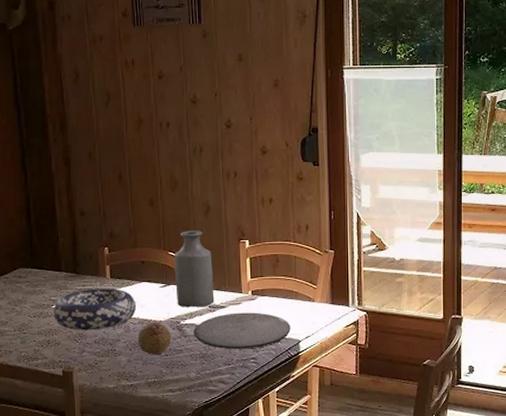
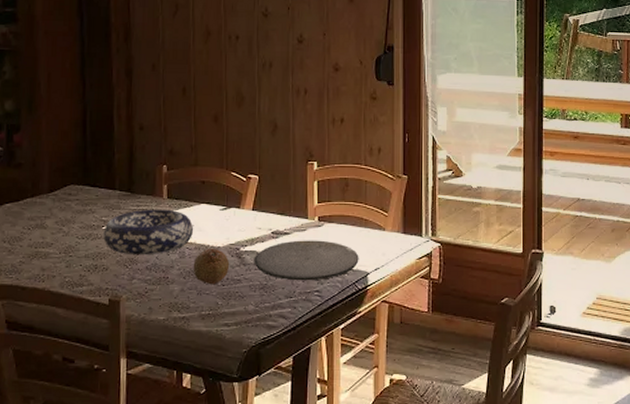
bottle: present [174,230,215,308] -> none [236,149,278,233]

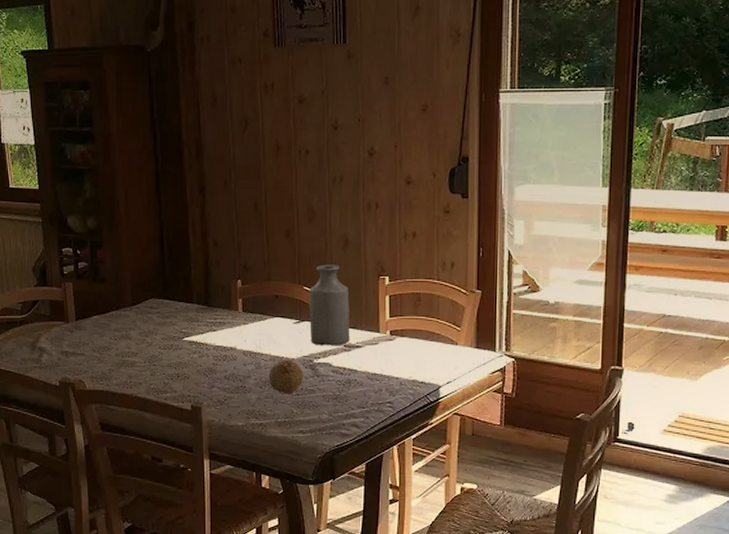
decorative bowl: present [103,209,193,255] -> none [184,322,268,366]
bottle: none [236,149,278,233] -> present [308,264,350,346]
plate: present [254,240,359,281] -> none [327,353,431,393]

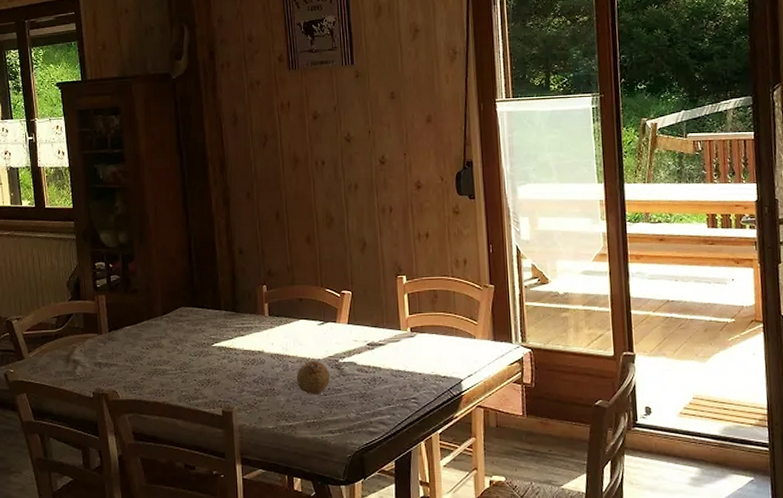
bottle: present [308,264,350,346] -> none [331,266,373,346]

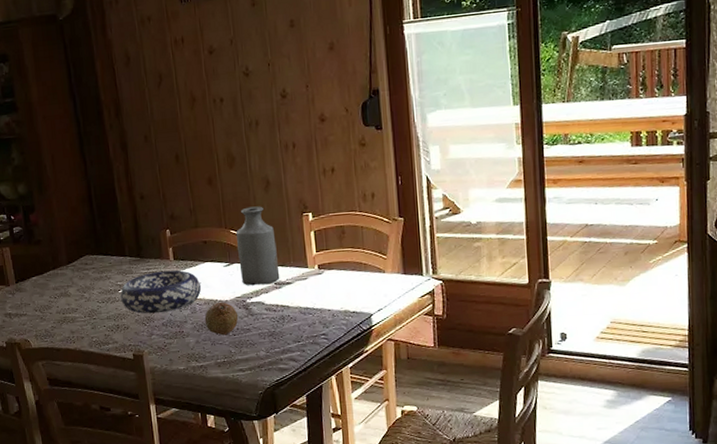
decorative bowl: none [213,326,294,370] -> present [120,270,201,314]
bottle: none [331,266,373,346] -> present [235,206,280,286]

